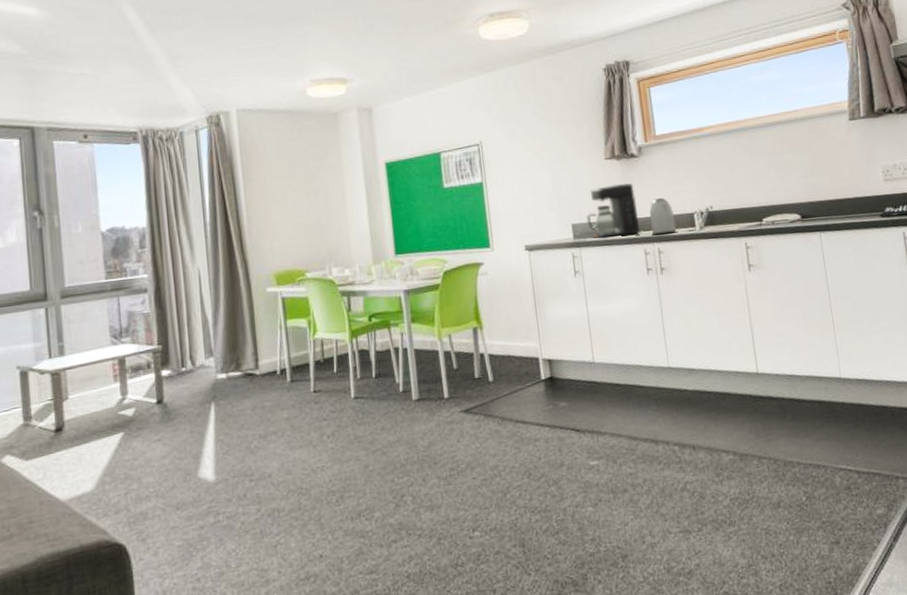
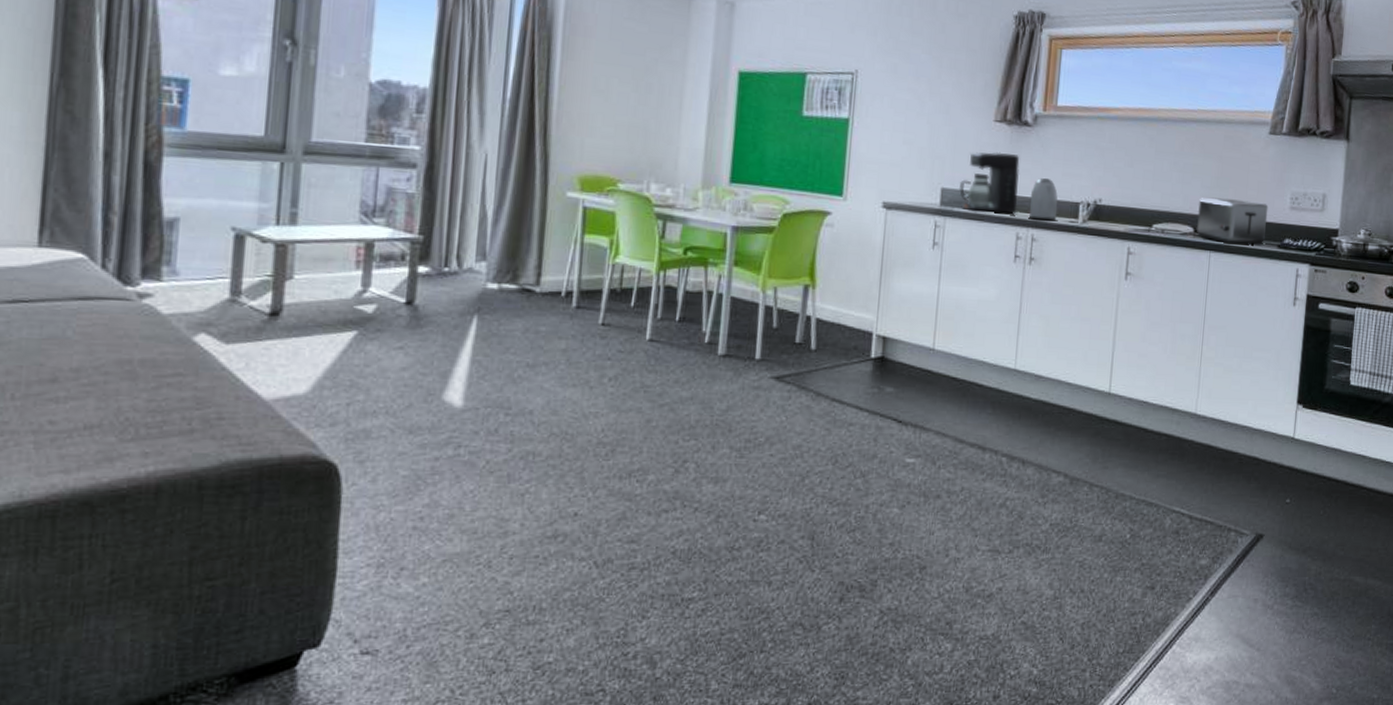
toaster: none [799,181,868,224] -> present [1196,197,1268,246]

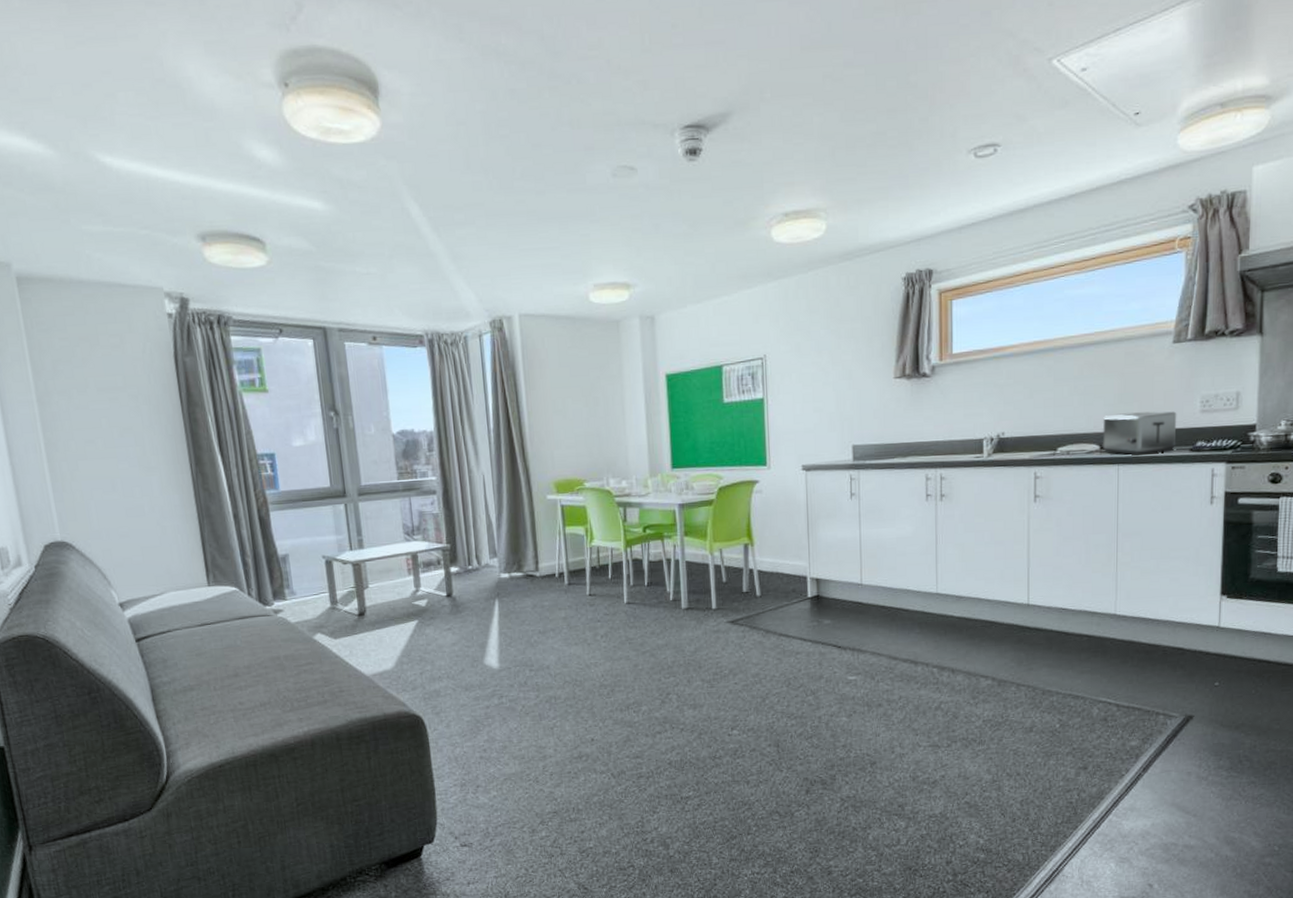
coffee maker: present [958,151,1020,215] -> none [868,405,924,463]
kettle: present [1028,178,1058,223] -> none [935,422,963,462]

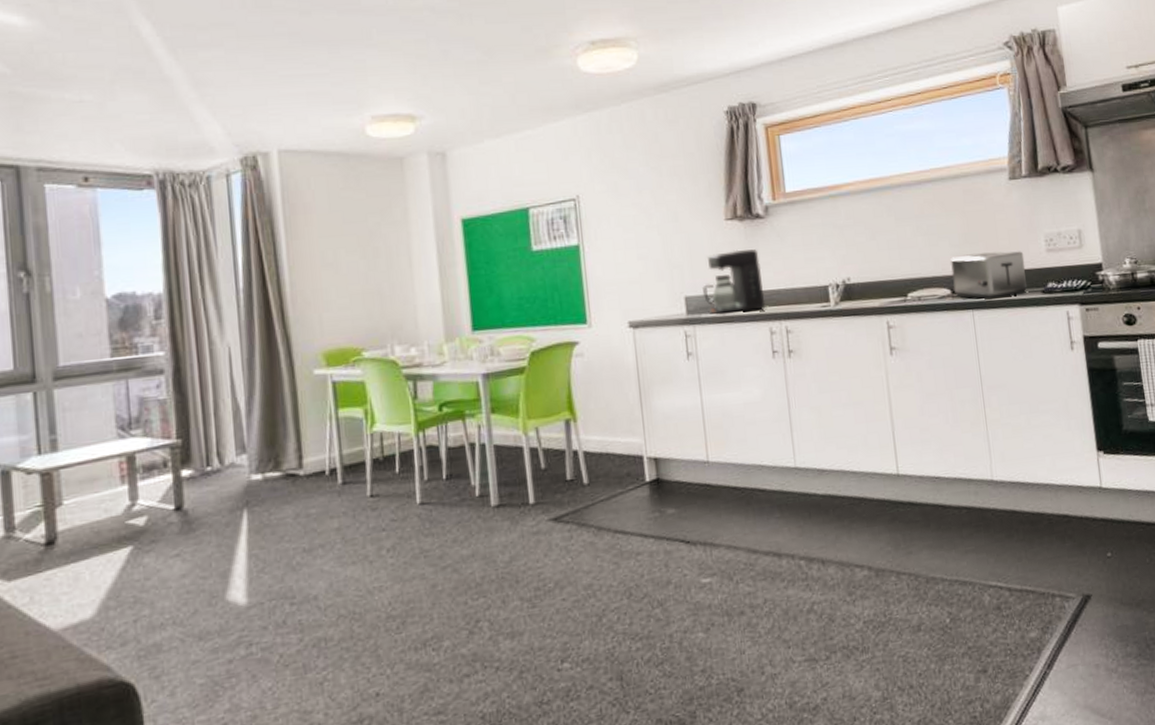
coffee maker: none [868,405,924,463] -> present [702,249,766,316]

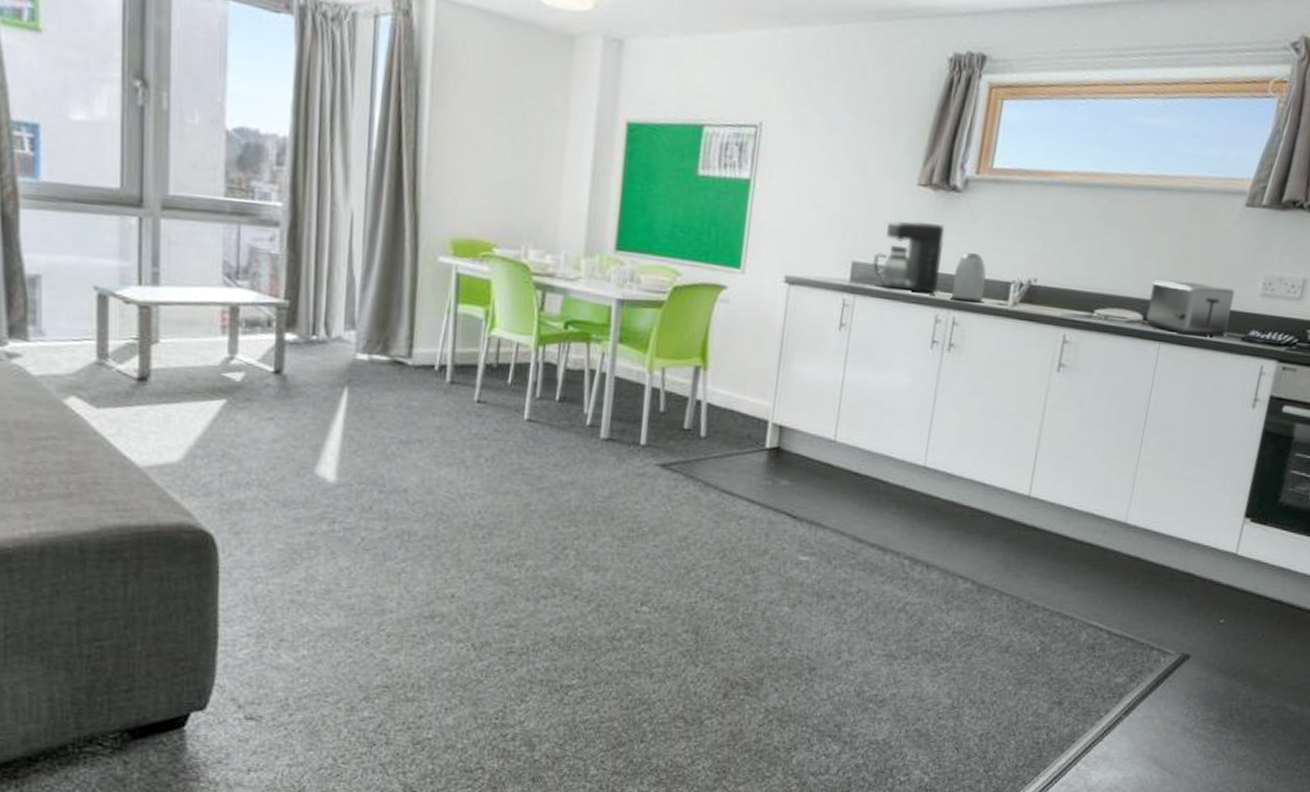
kettle: none [776,267,808,313] -> present [950,253,986,304]

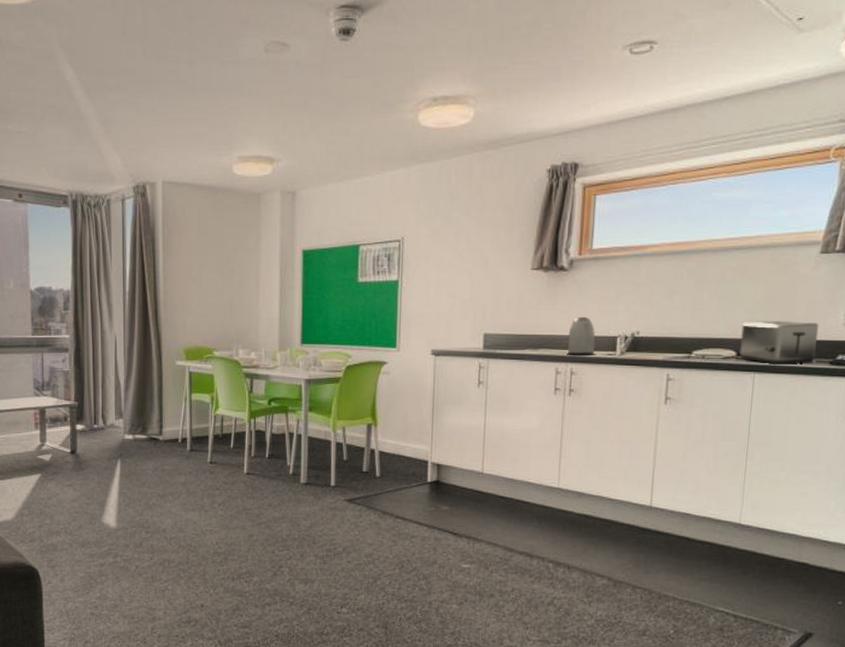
coffee maker: present [872,221,945,294] -> none [500,297,558,353]

